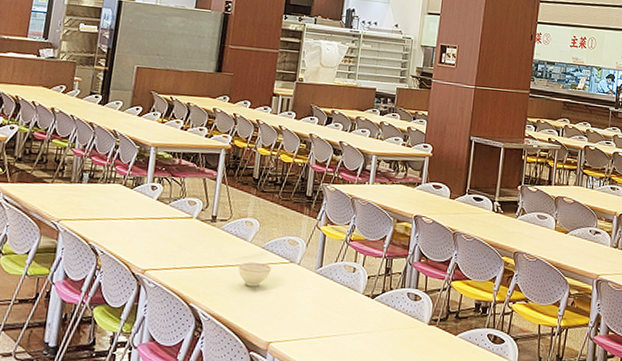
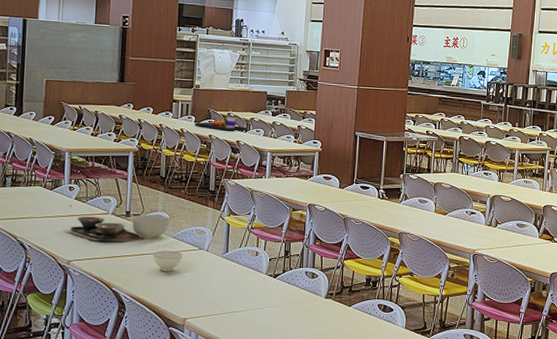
food tray: none [141,206,231,250] -> present [64,204,145,242]
bowl: none [217,220,259,249] -> present [132,214,169,239]
food tray: none [295,106,353,131] -> present [195,109,248,132]

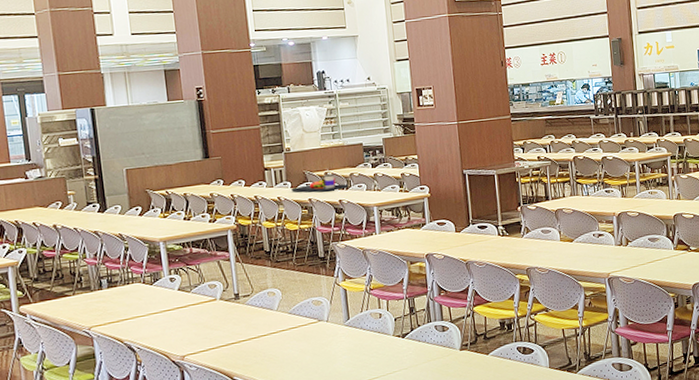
food tray: present [64,204,145,242] -> none [172,296,260,332]
bowl: present [132,214,169,239] -> none [242,292,283,320]
bowl: present [153,250,183,272] -> none [270,327,302,351]

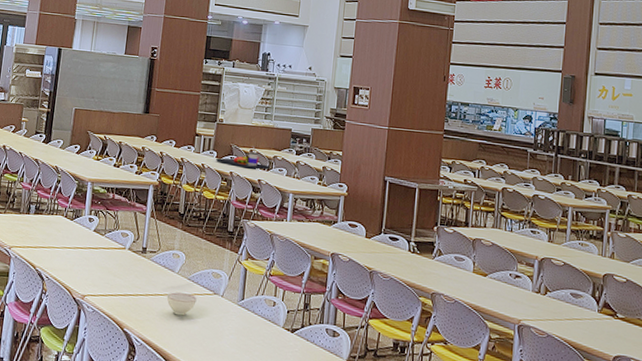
bowl: none [270,327,302,351] -> present [167,292,197,316]

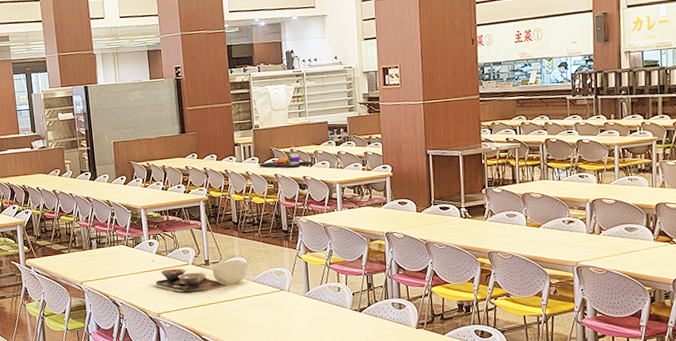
food tray: none [81,236,160,280] -> present [150,259,227,293]
bowl: none [147,252,185,279] -> present [212,260,248,285]
bowl: present [167,292,197,316] -> none [236,294,265,316]

